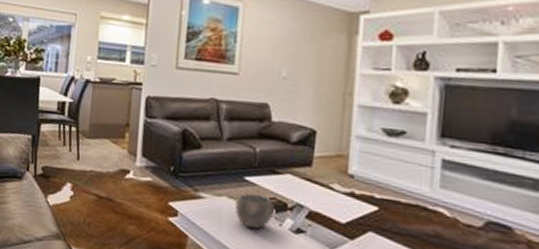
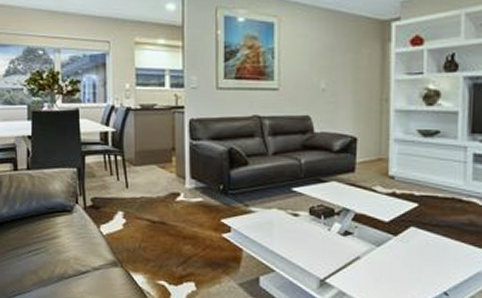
bowl: present [234,193,274,230] -> none [285,203,322,236]

